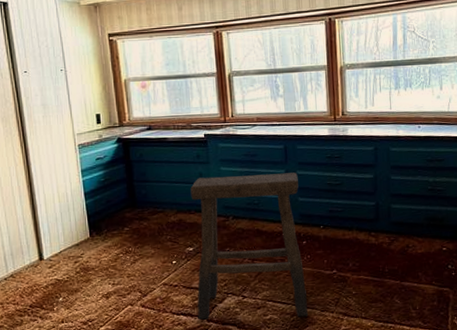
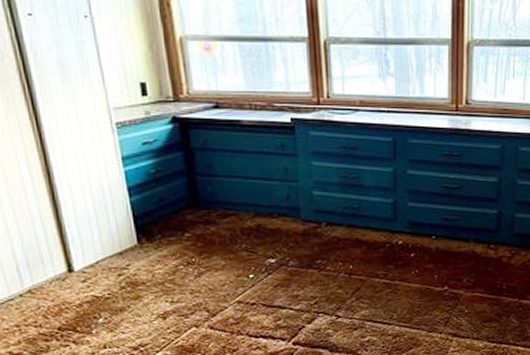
stool: present [190,172,309,320] -> none [272,172,414,343]

